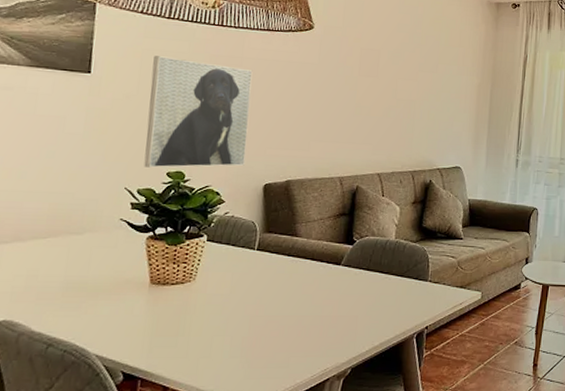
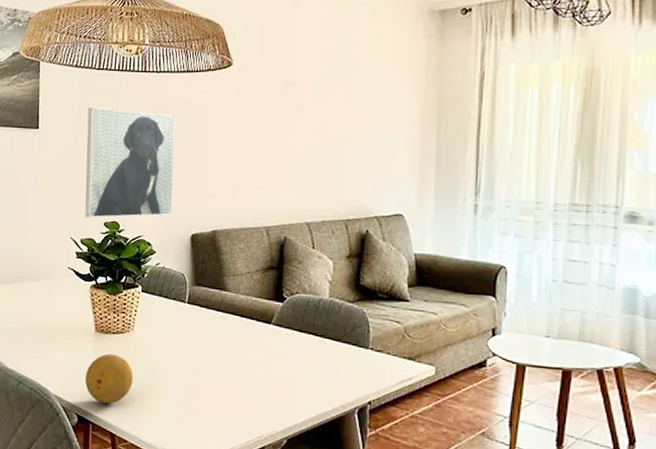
fruit: none [135,305,193,356] -> present [85,353,133,404]

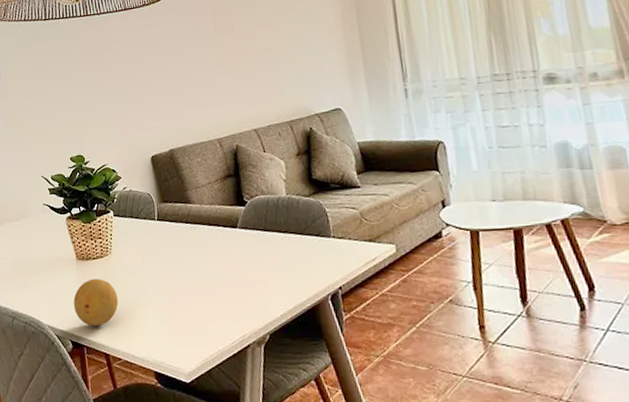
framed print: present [85,108,175,218] -> none [41,50,131,156]

